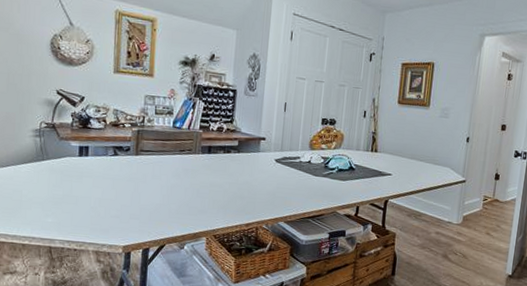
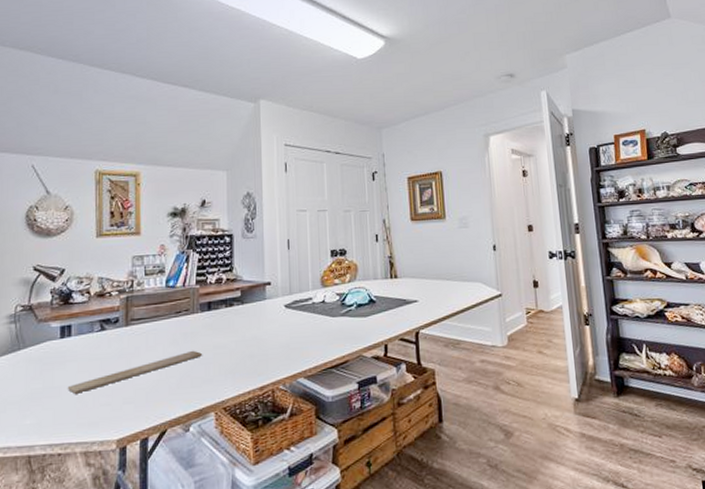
ruler: none [83,184,201,204] -> present [67,350,203,394]

